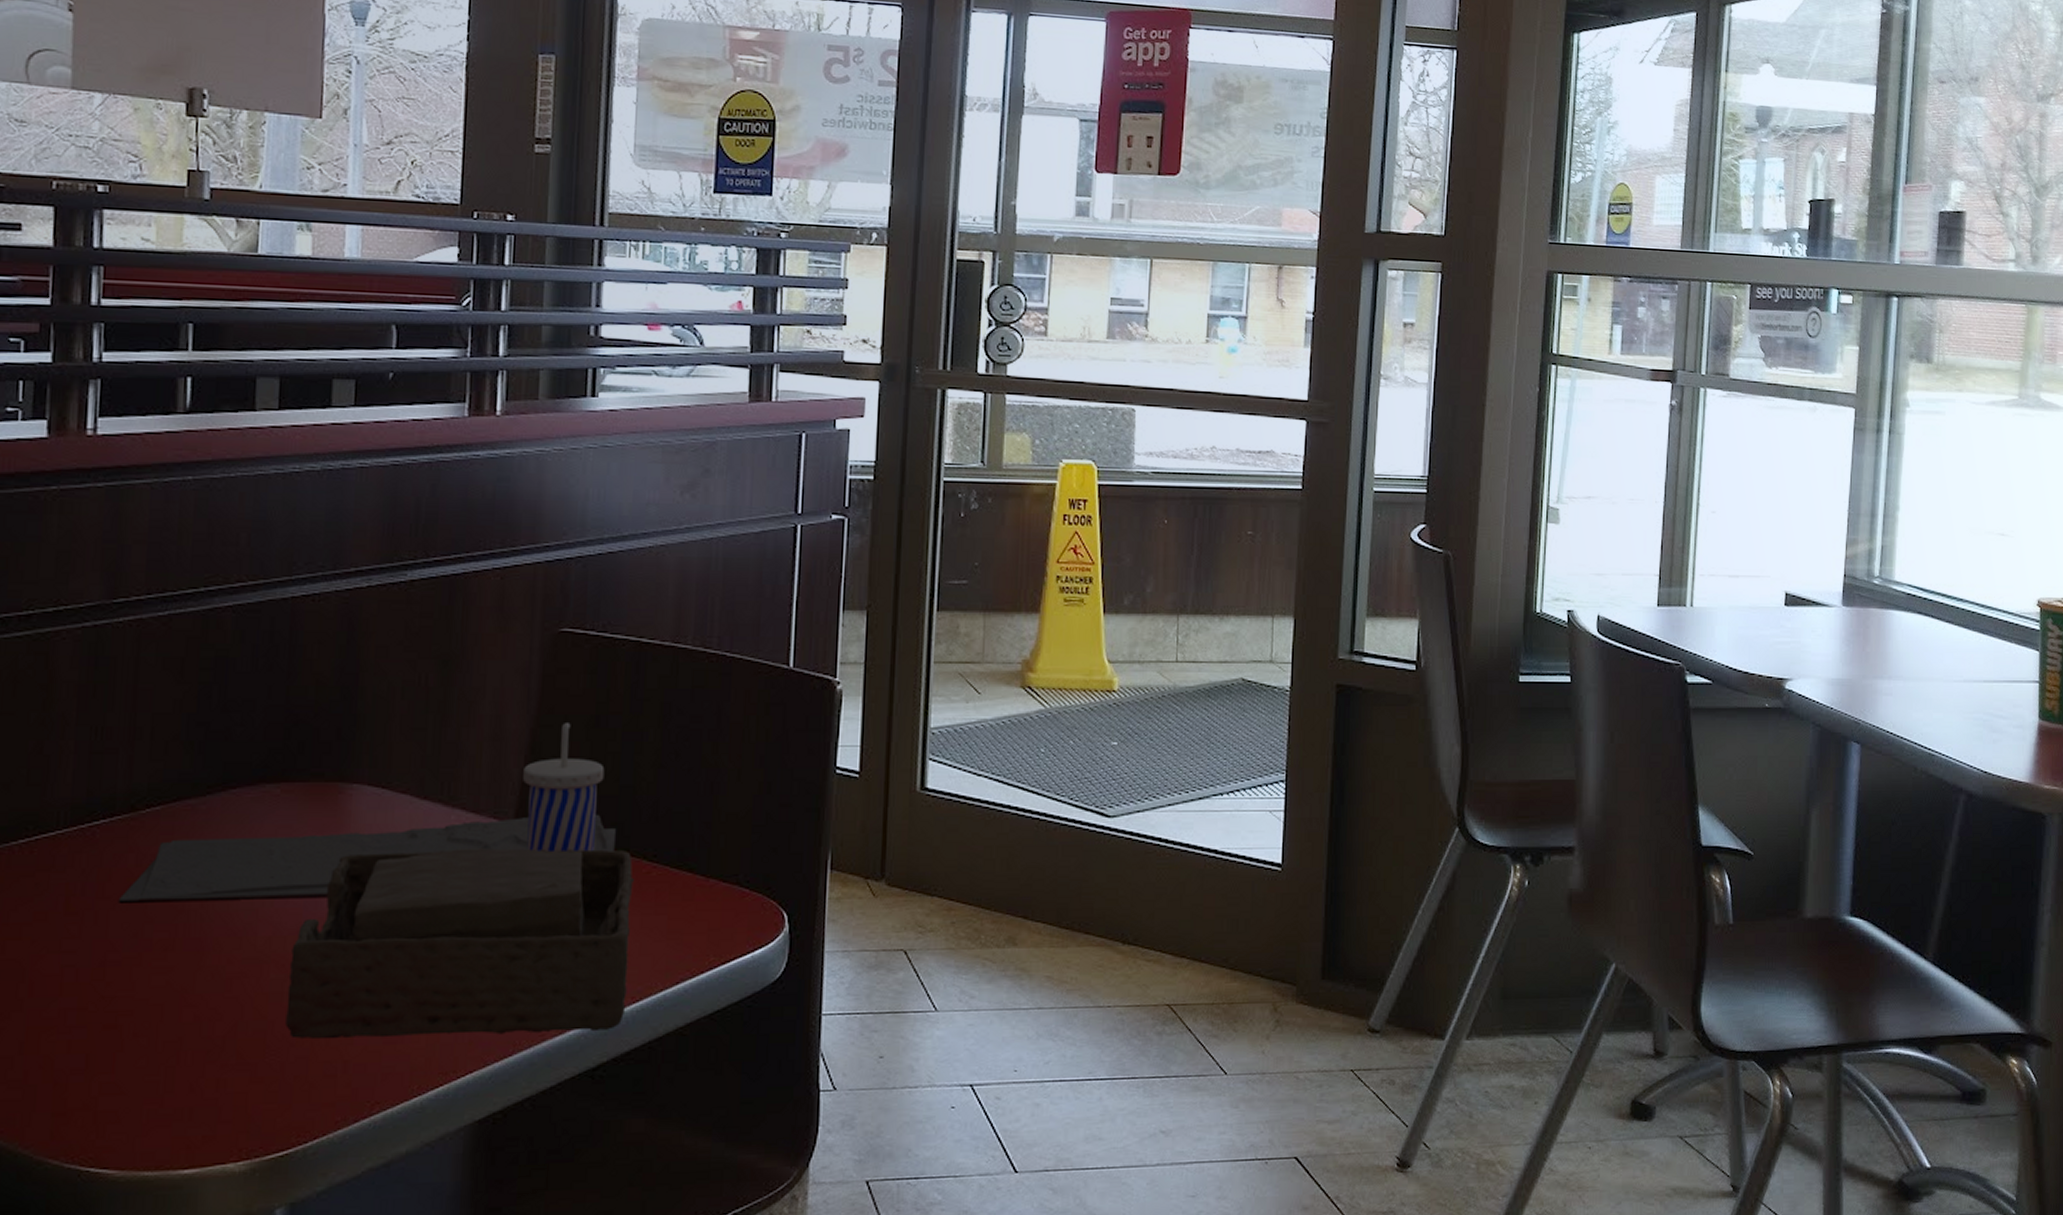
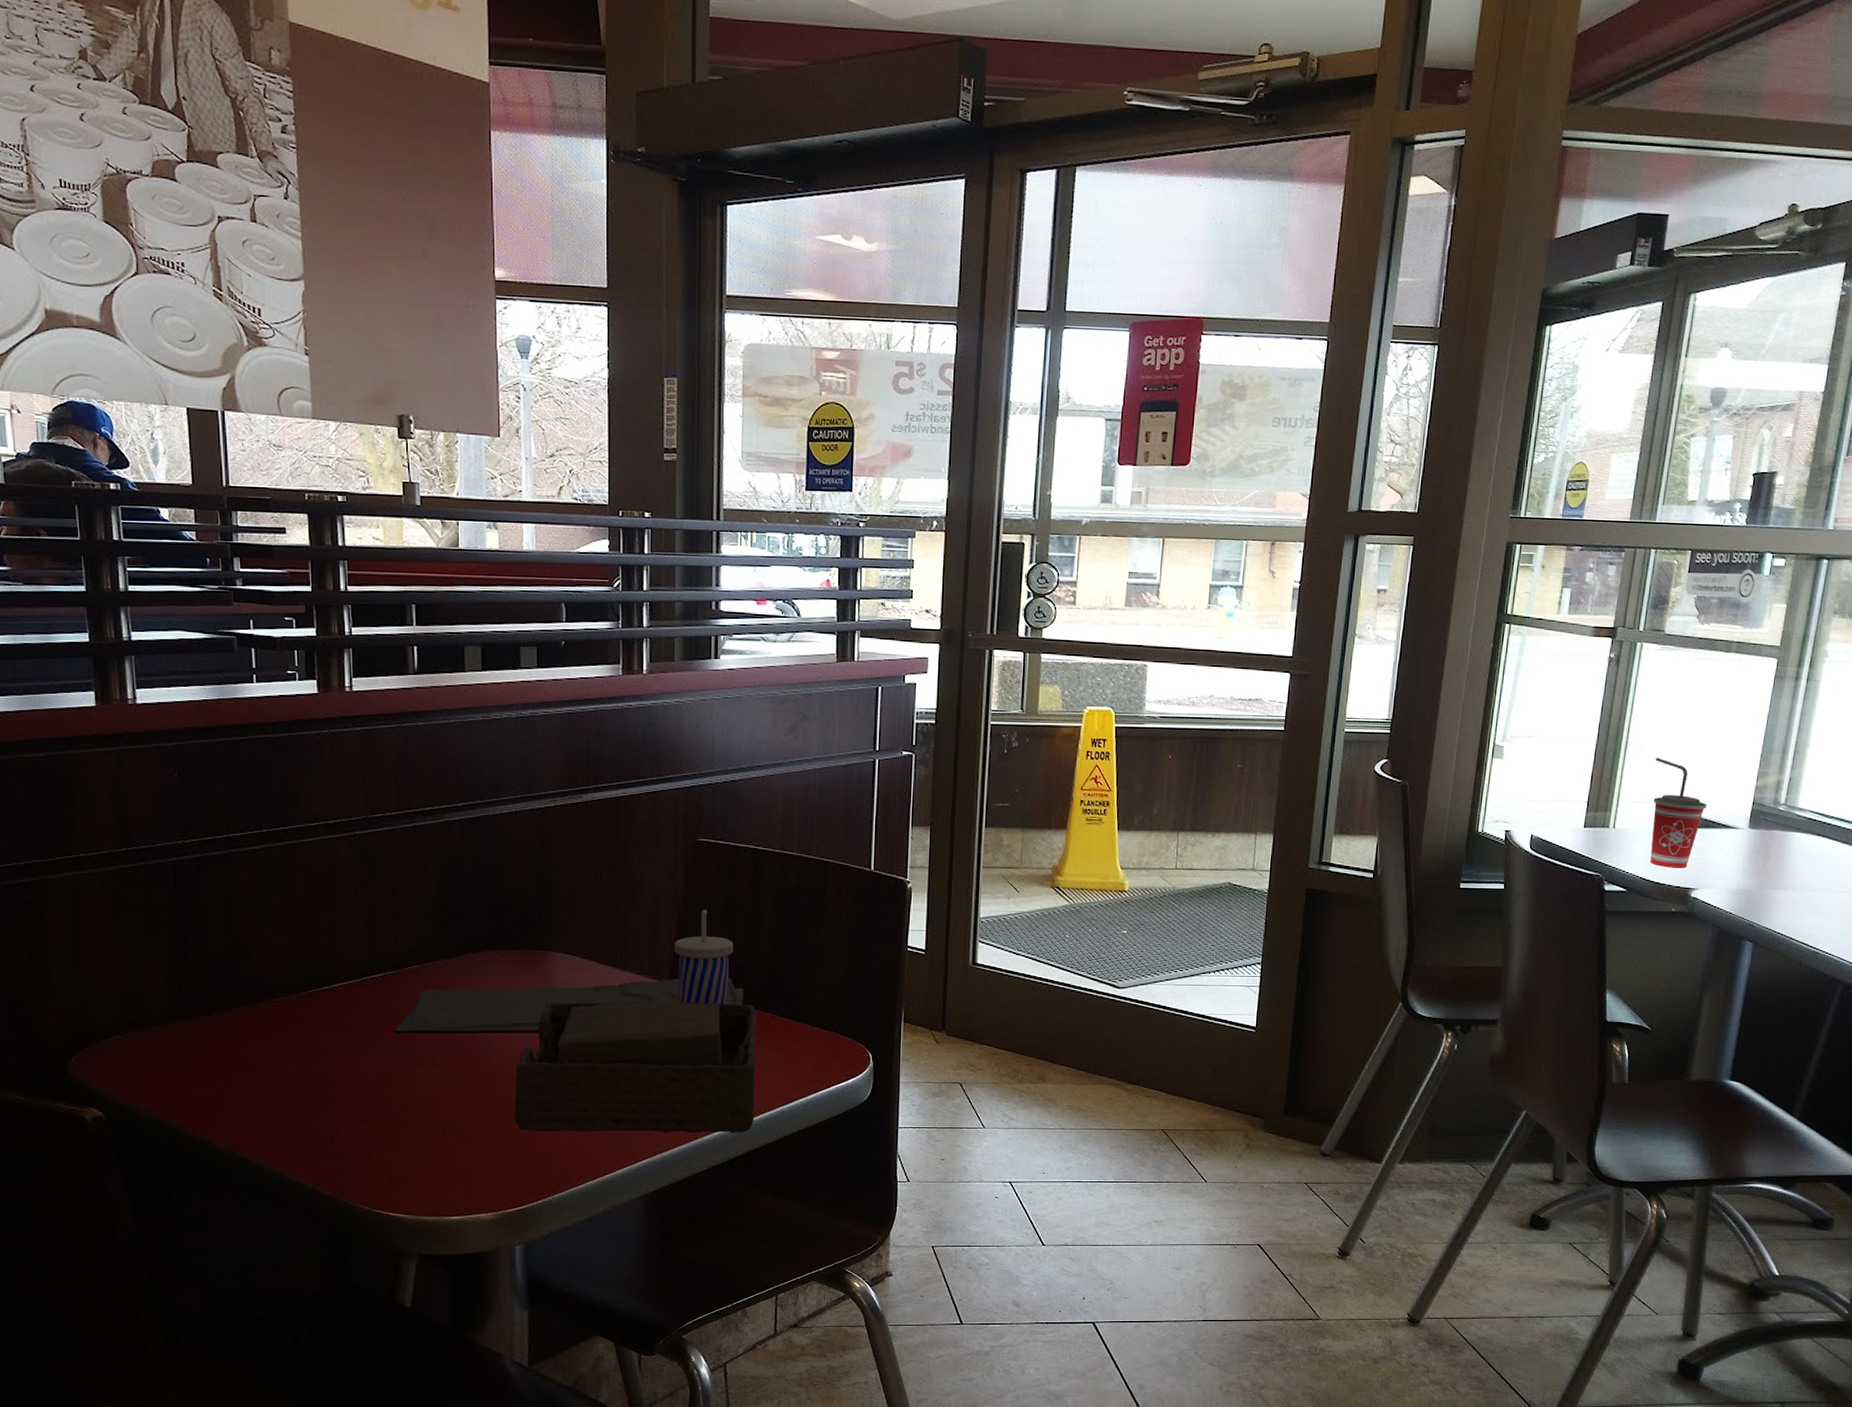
beverage cup: none [1732,523,1794,656] -> present [1649,758,1707,870]

